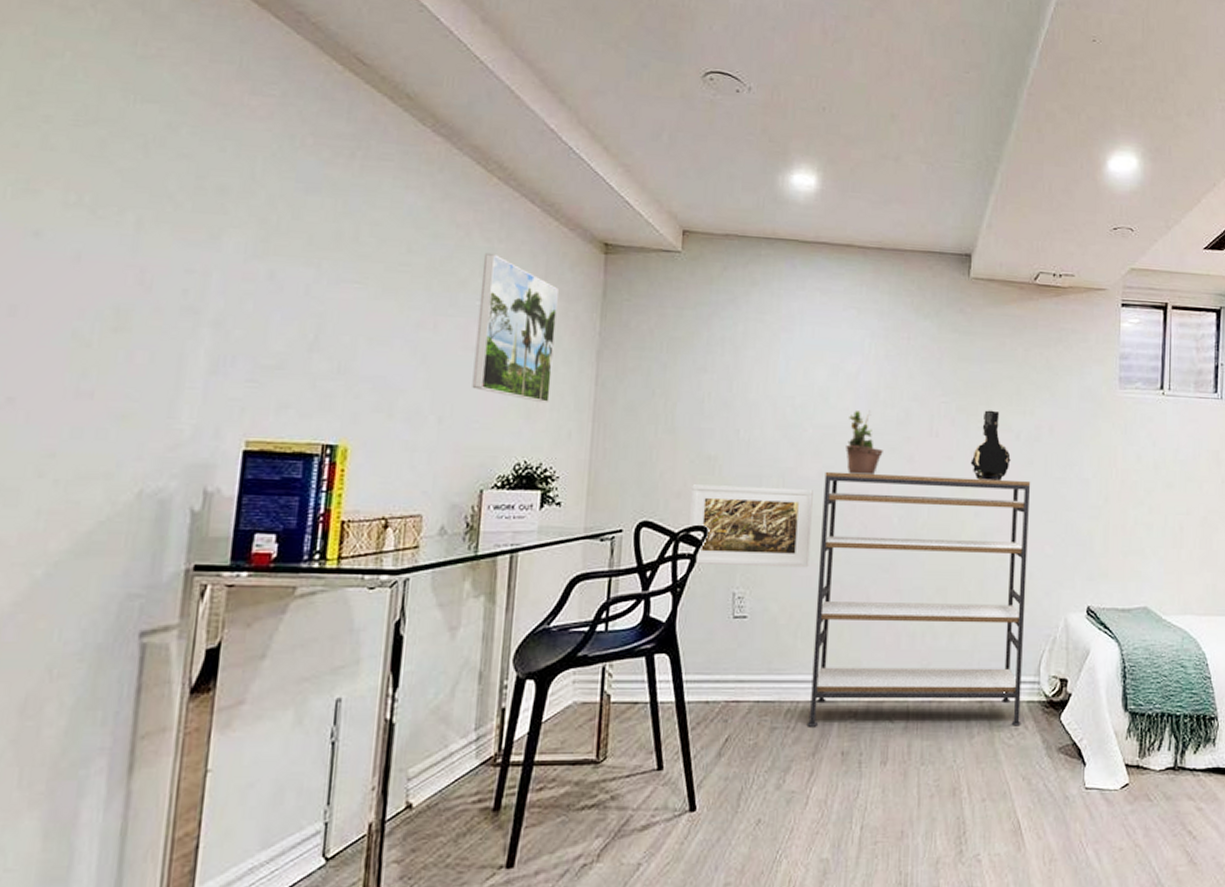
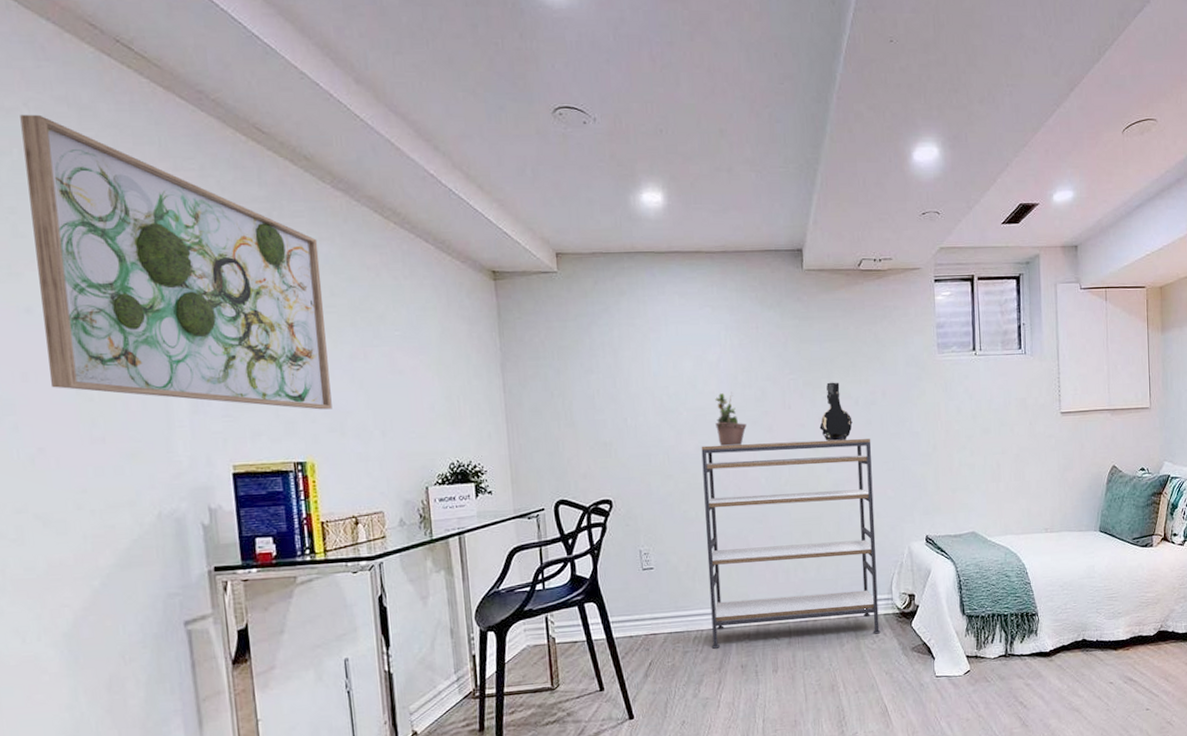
wall art: none [44,16,404,385] -> present [20,114,332,410]
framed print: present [472,252,559,404] -> none [395,289,469,412]
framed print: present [686,484,813,568] -> none [595,462,698,530]

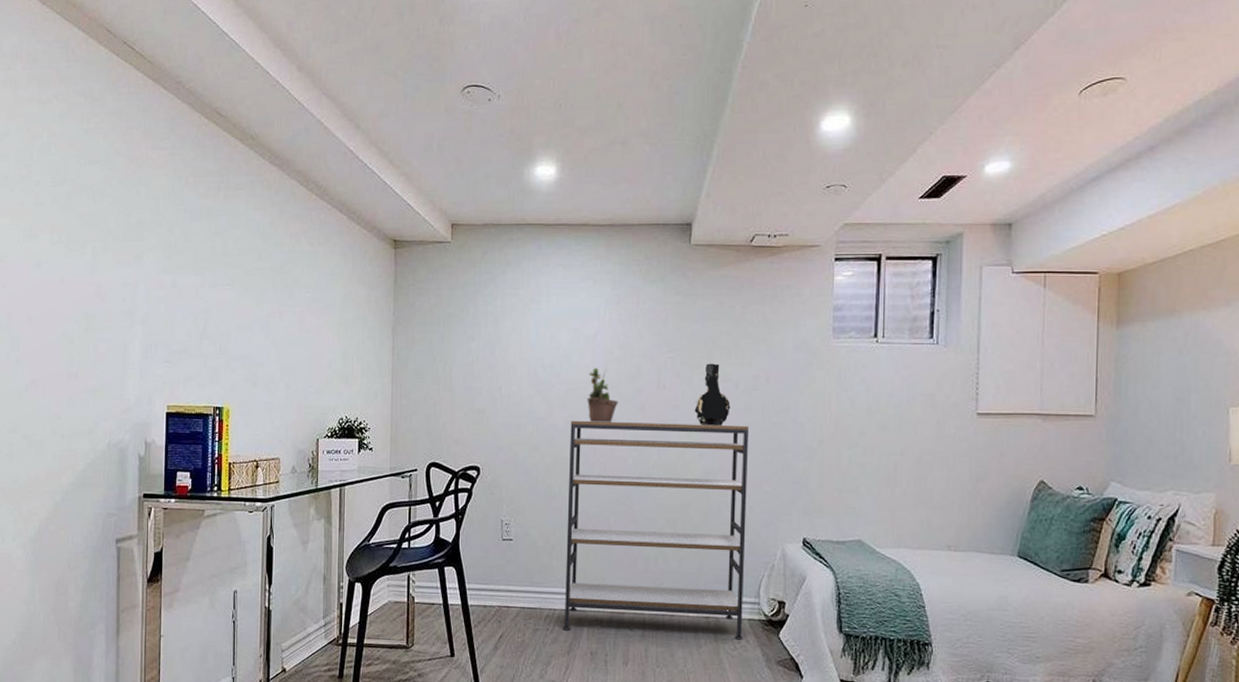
wall art: present [20,114,332,410] -> none [47,105,253,361]

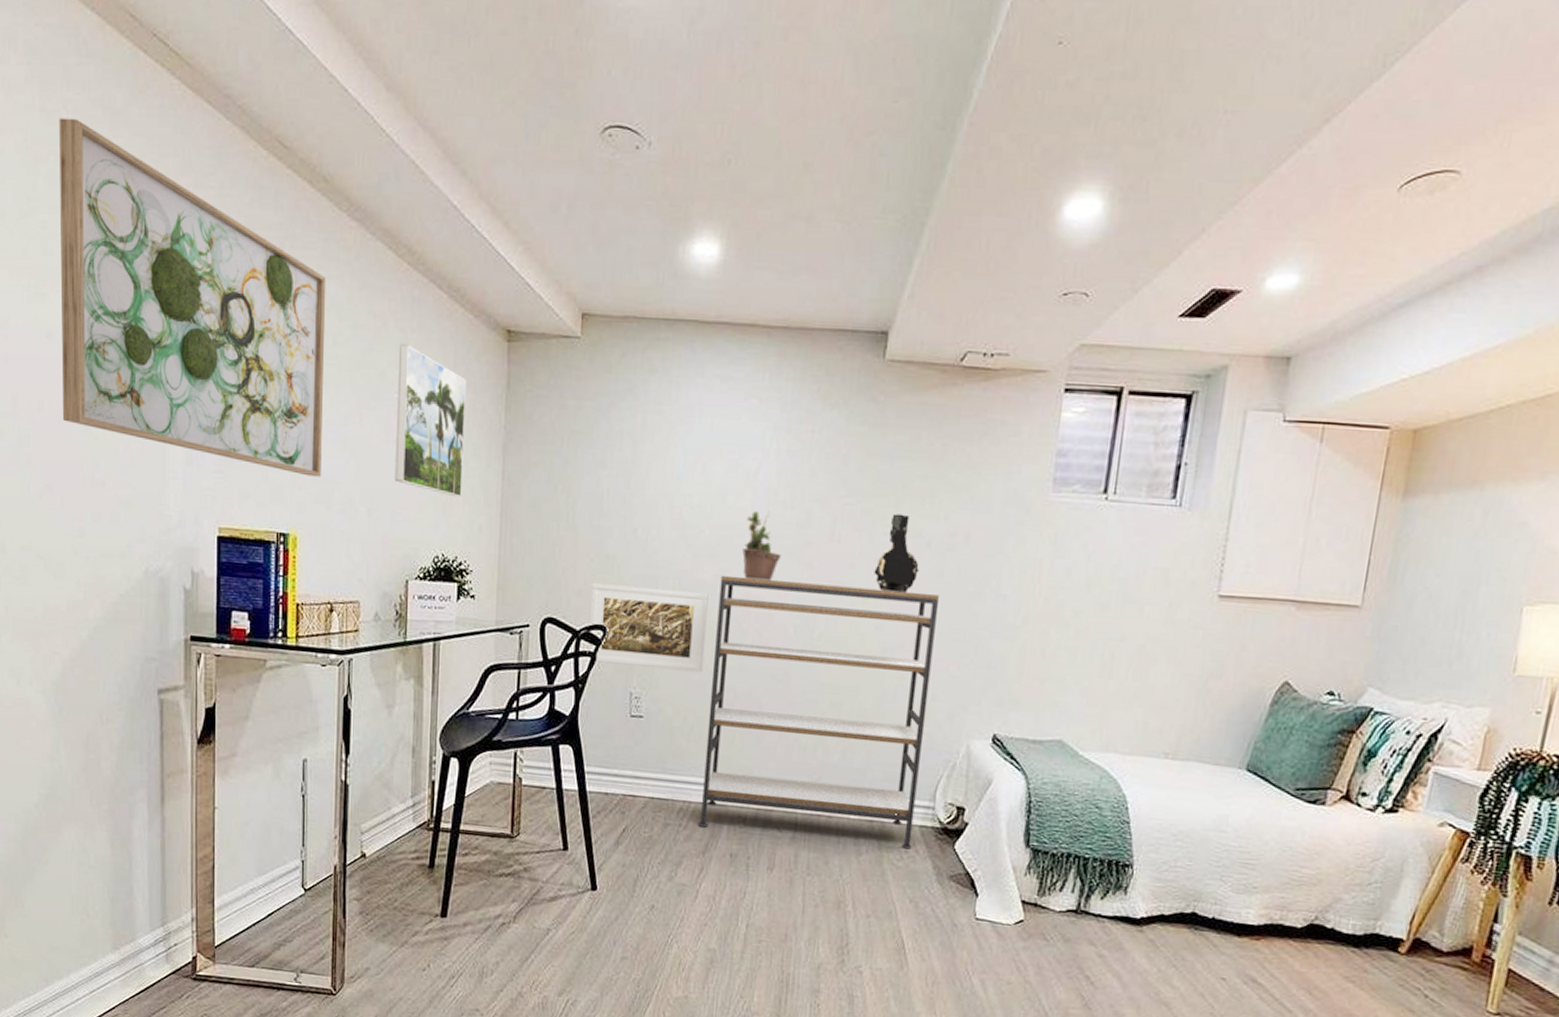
wall art: none [47,105,253,361] -> present [59,118,326,477]
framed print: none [307,255,362,371] -> present [394,343,466,498]
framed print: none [464,433,561,501] -> present [587,583,709,673]

